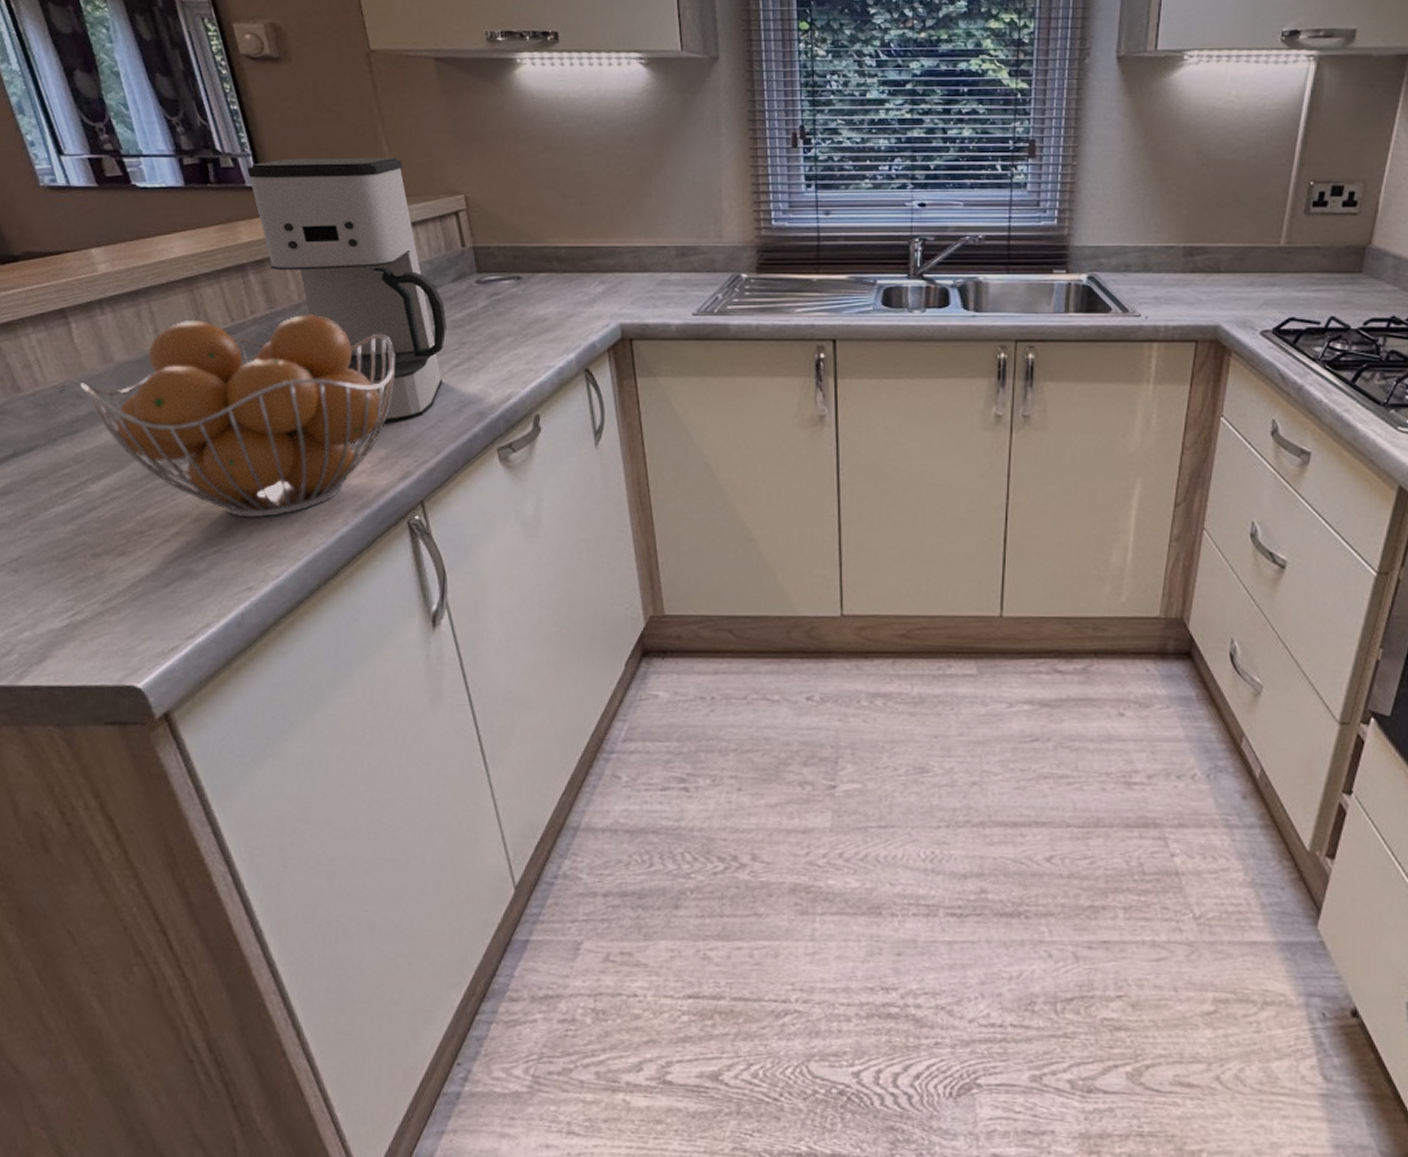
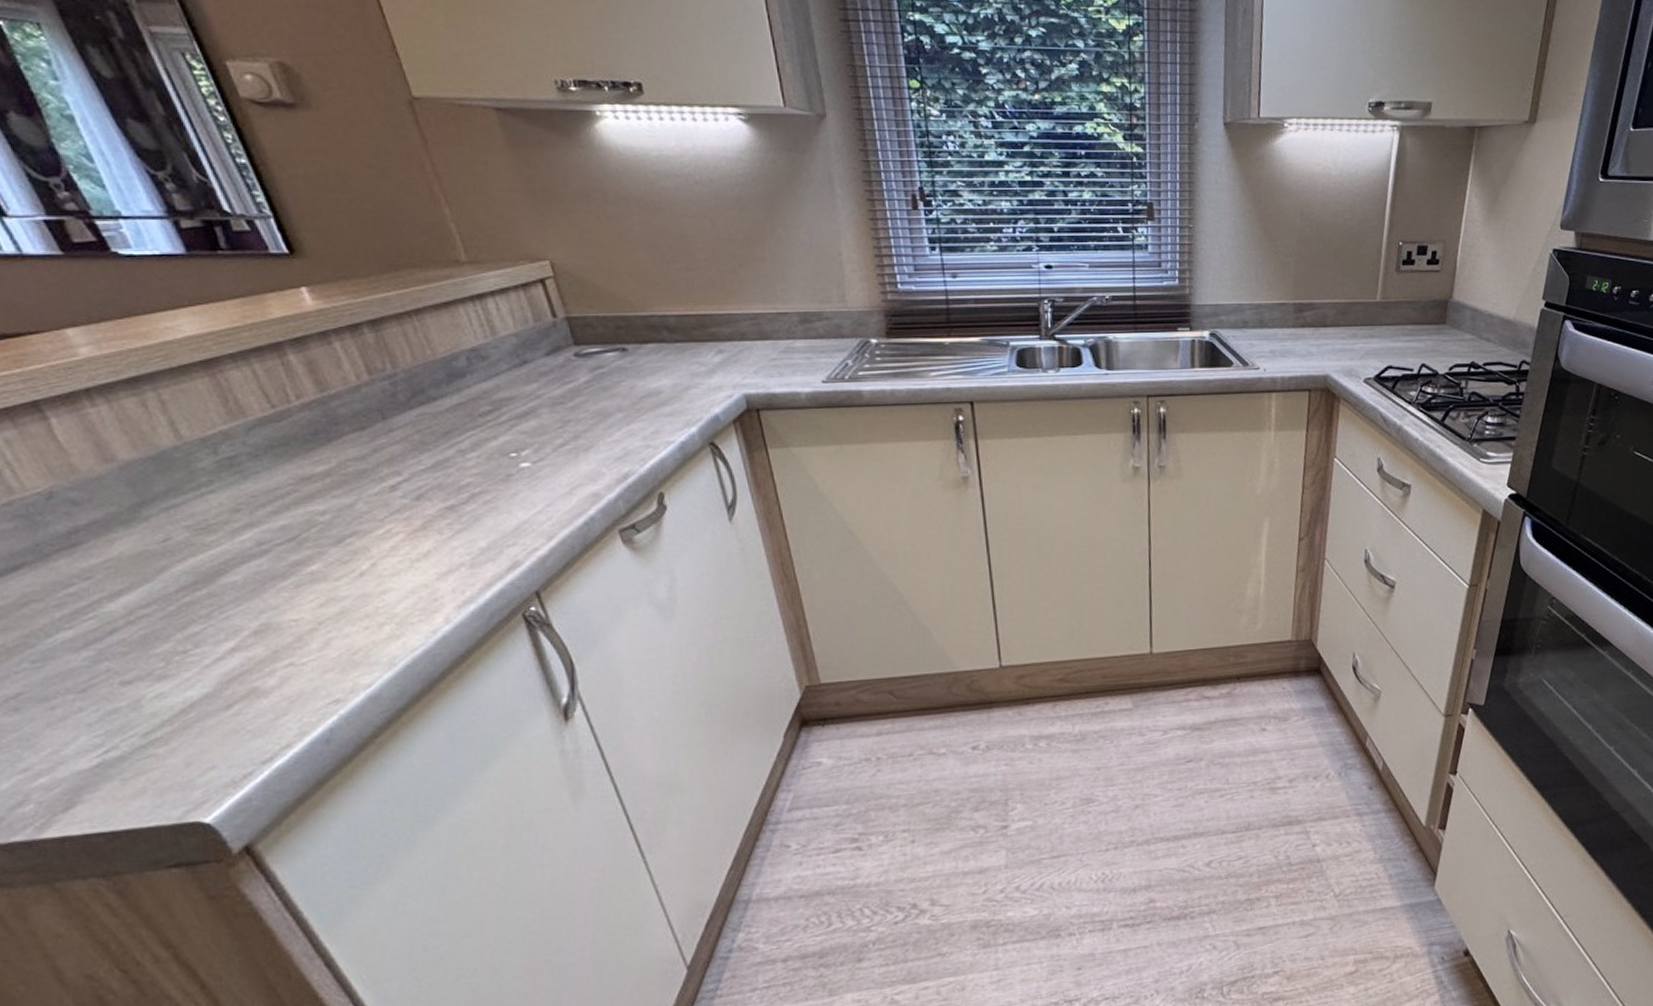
fruit basket: present [79,313,395,517] -> none [72,396,488,625]
coffee maker: present [247,157,447,422] -> none [269,219,546,511]

